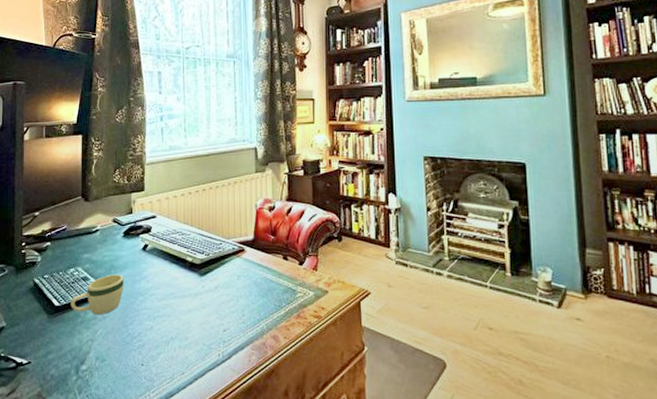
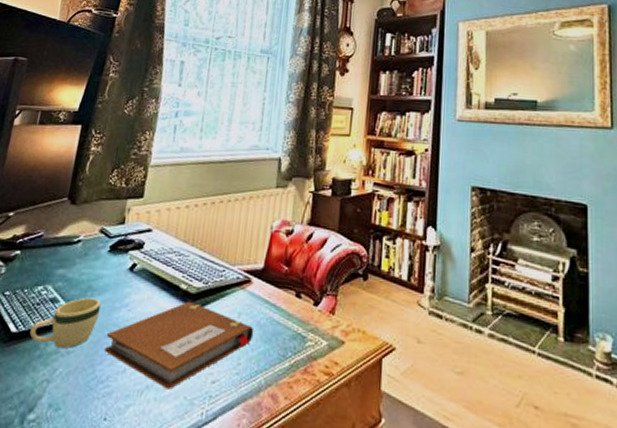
notebook: none [132,270,253,339] -> present [105,301,254,390]

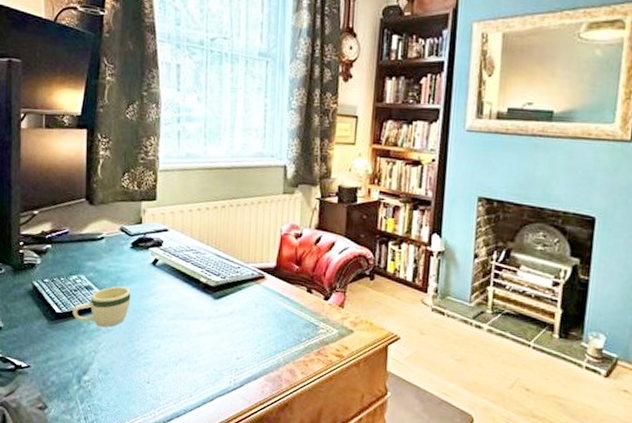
notebook: present [105,301,254,390] -> none [139,292,271,363]

